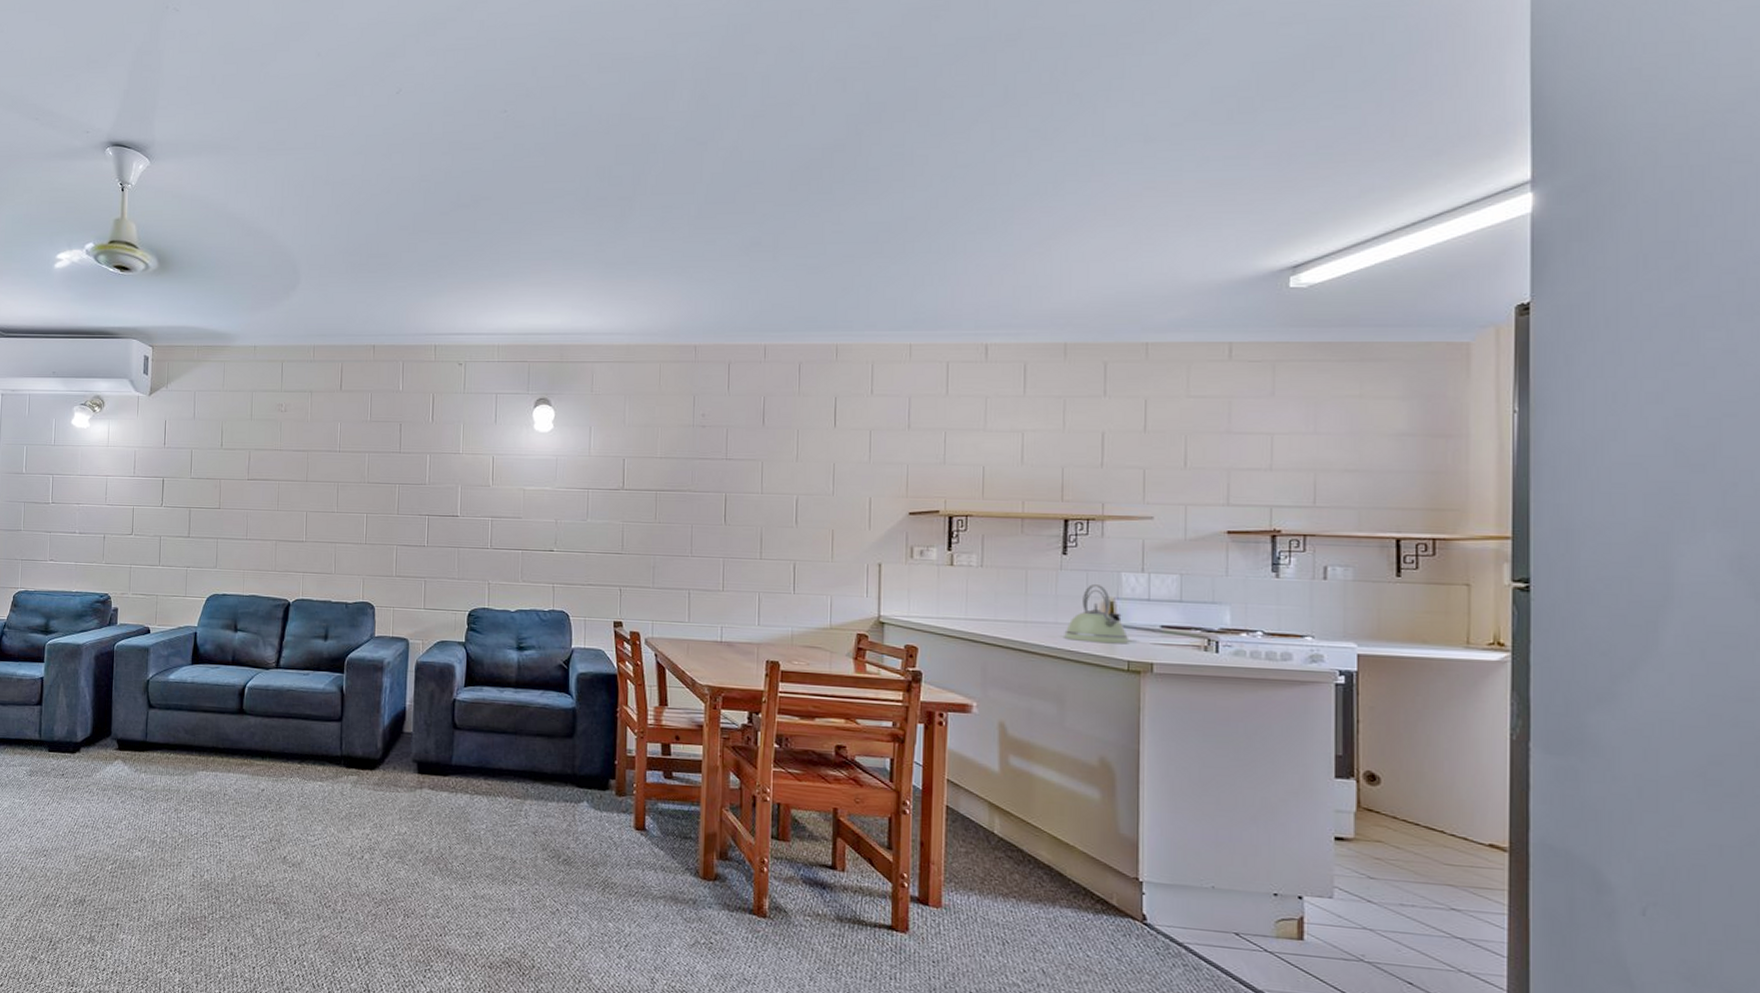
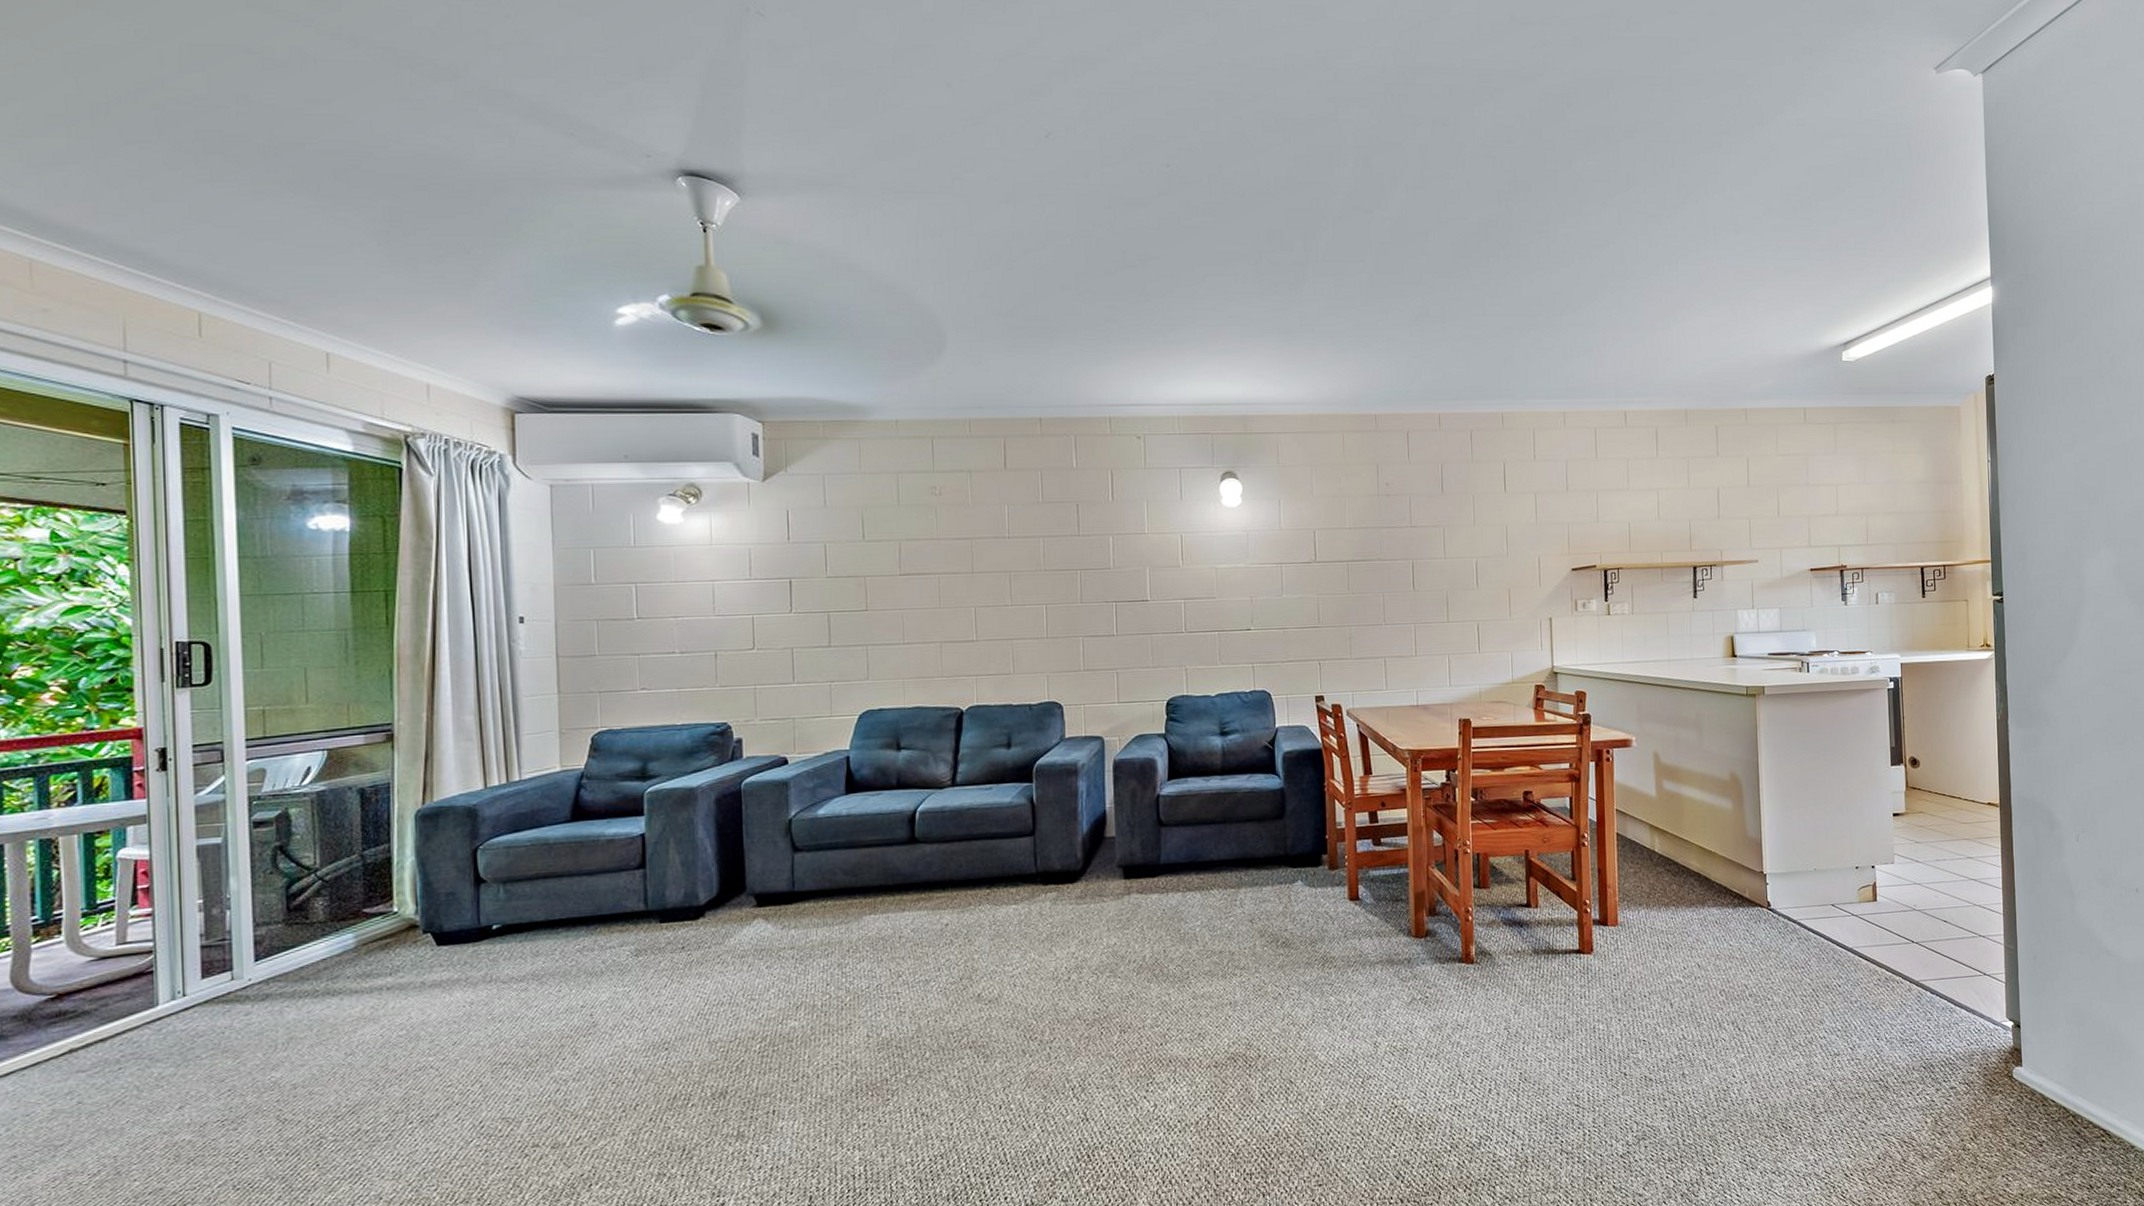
kettle: present [1062,584,1130,645] -> none [1697,622,1747,674]

